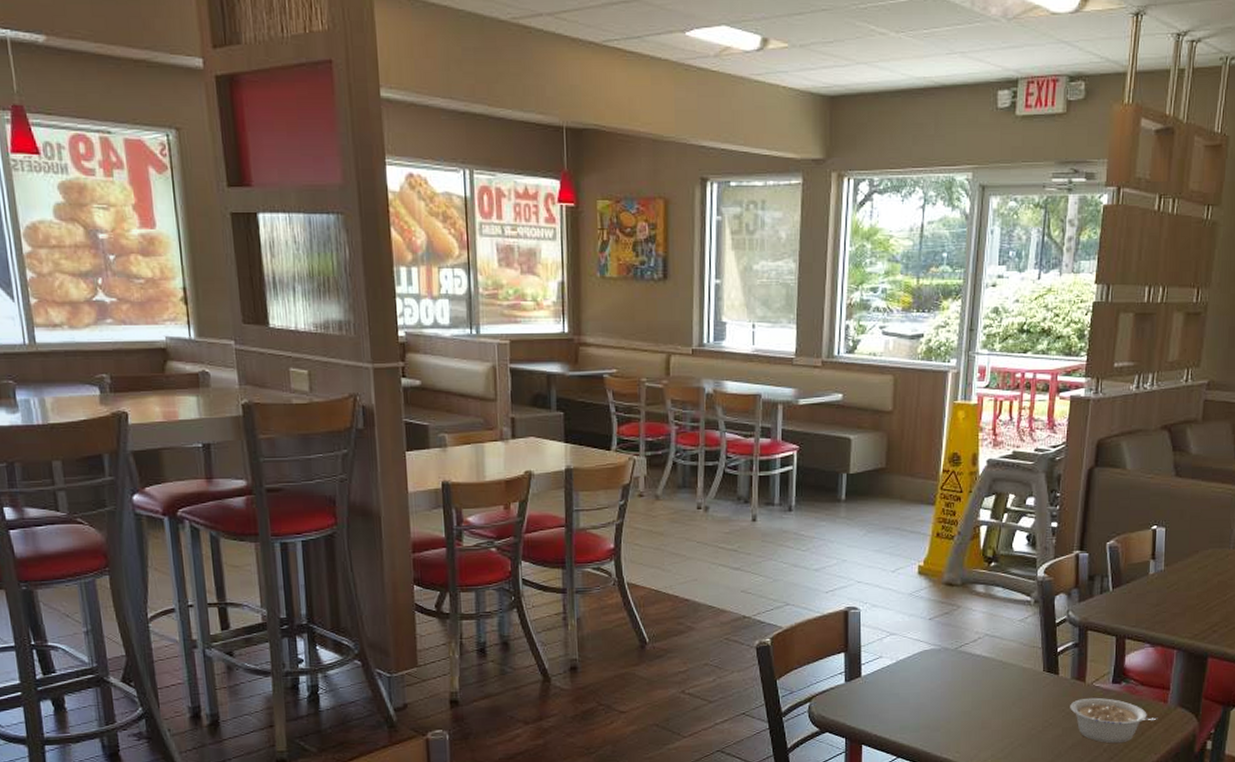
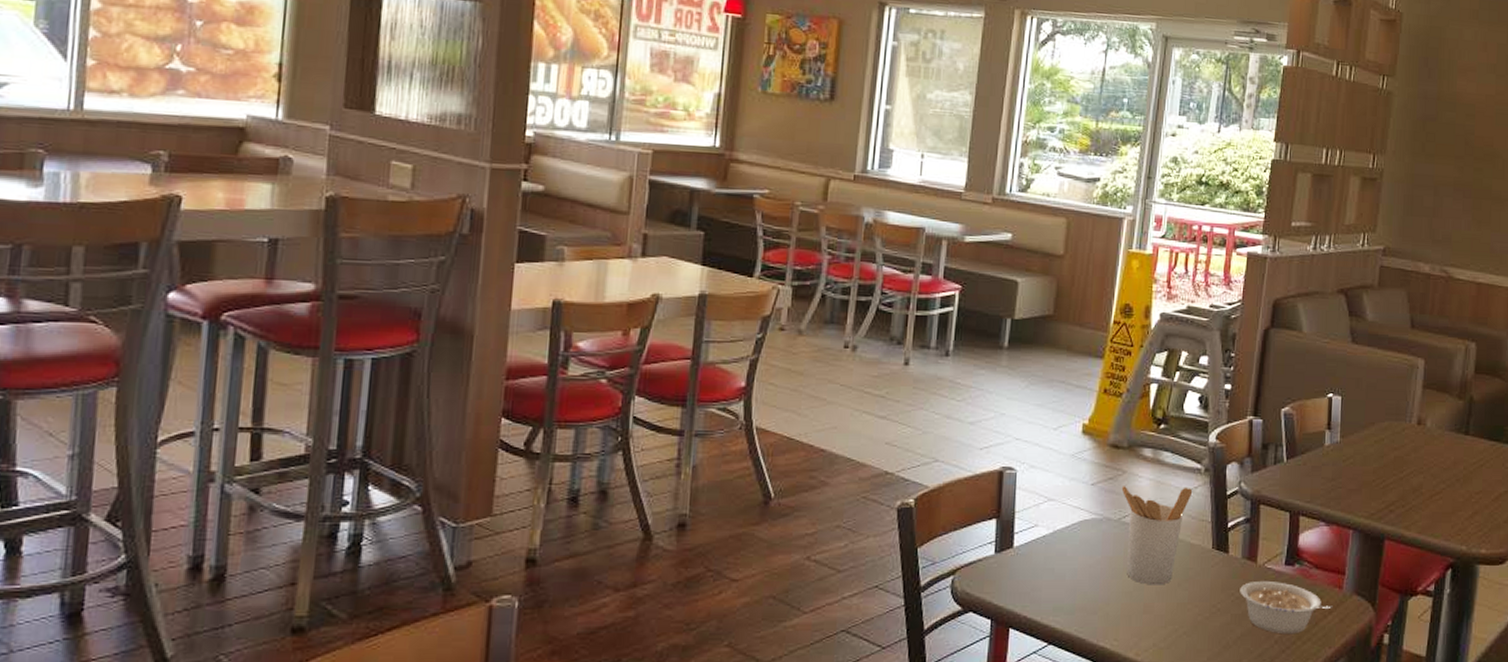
utensil holder: none [957,617,1024,705] -> present [1121,486,1193,585]

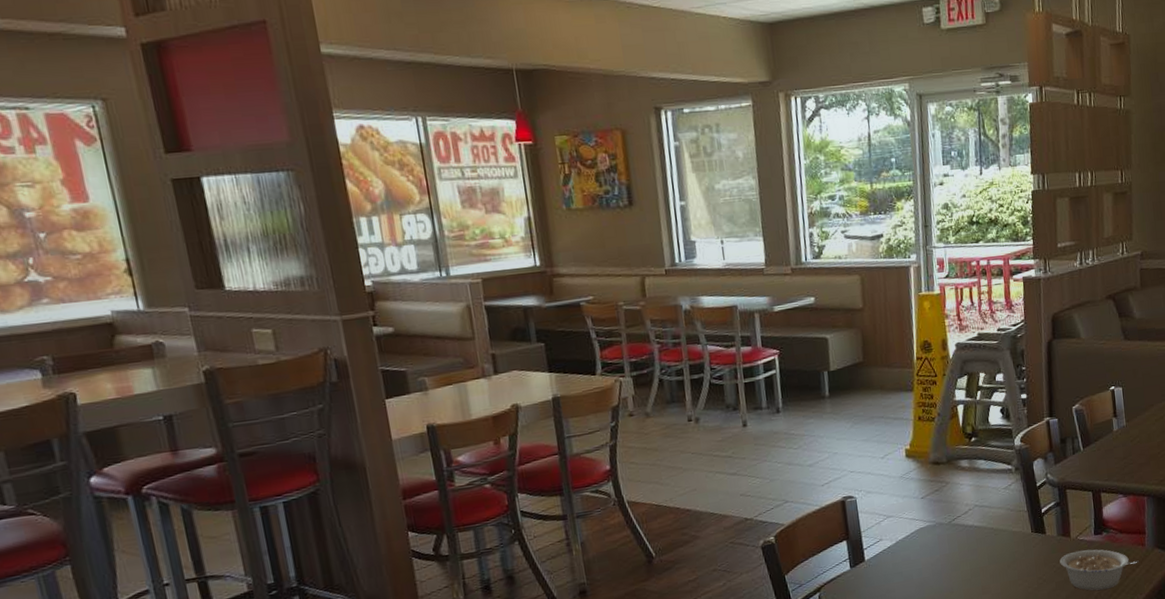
utensil holder: present [1121,486,1193,585] -> none [947,486,1008,571]

